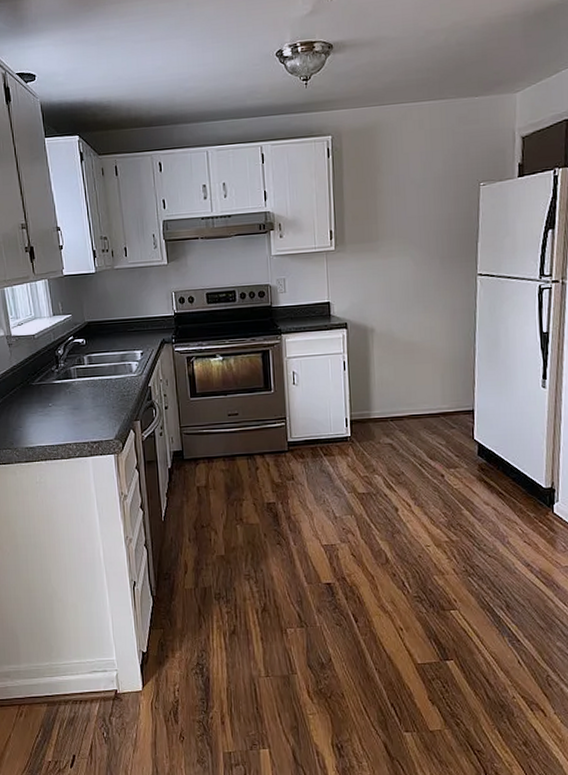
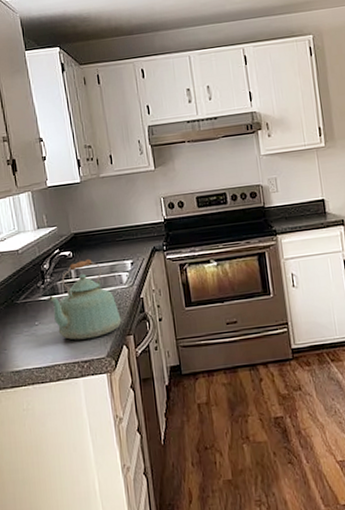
kettle: none [61,346,130,422] -> present [48,258,122,340]

